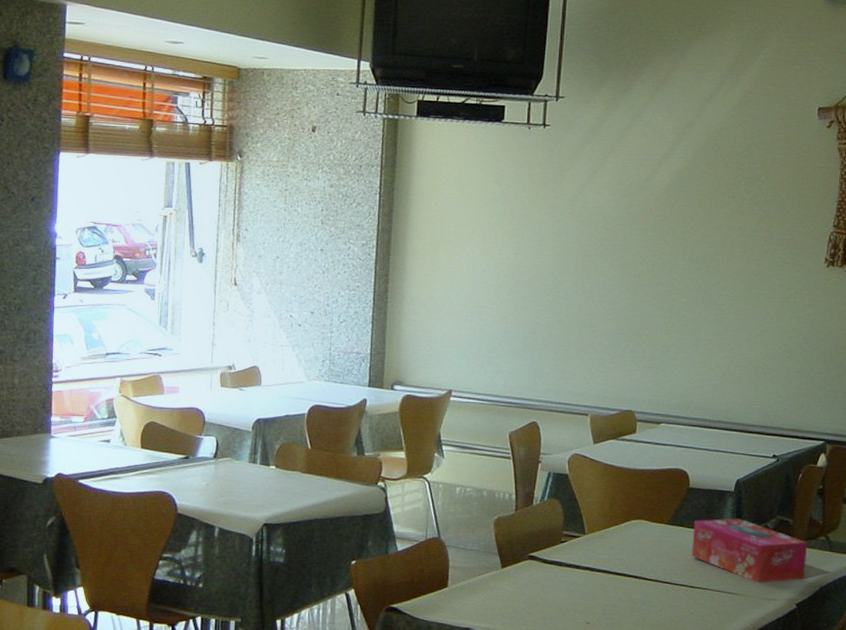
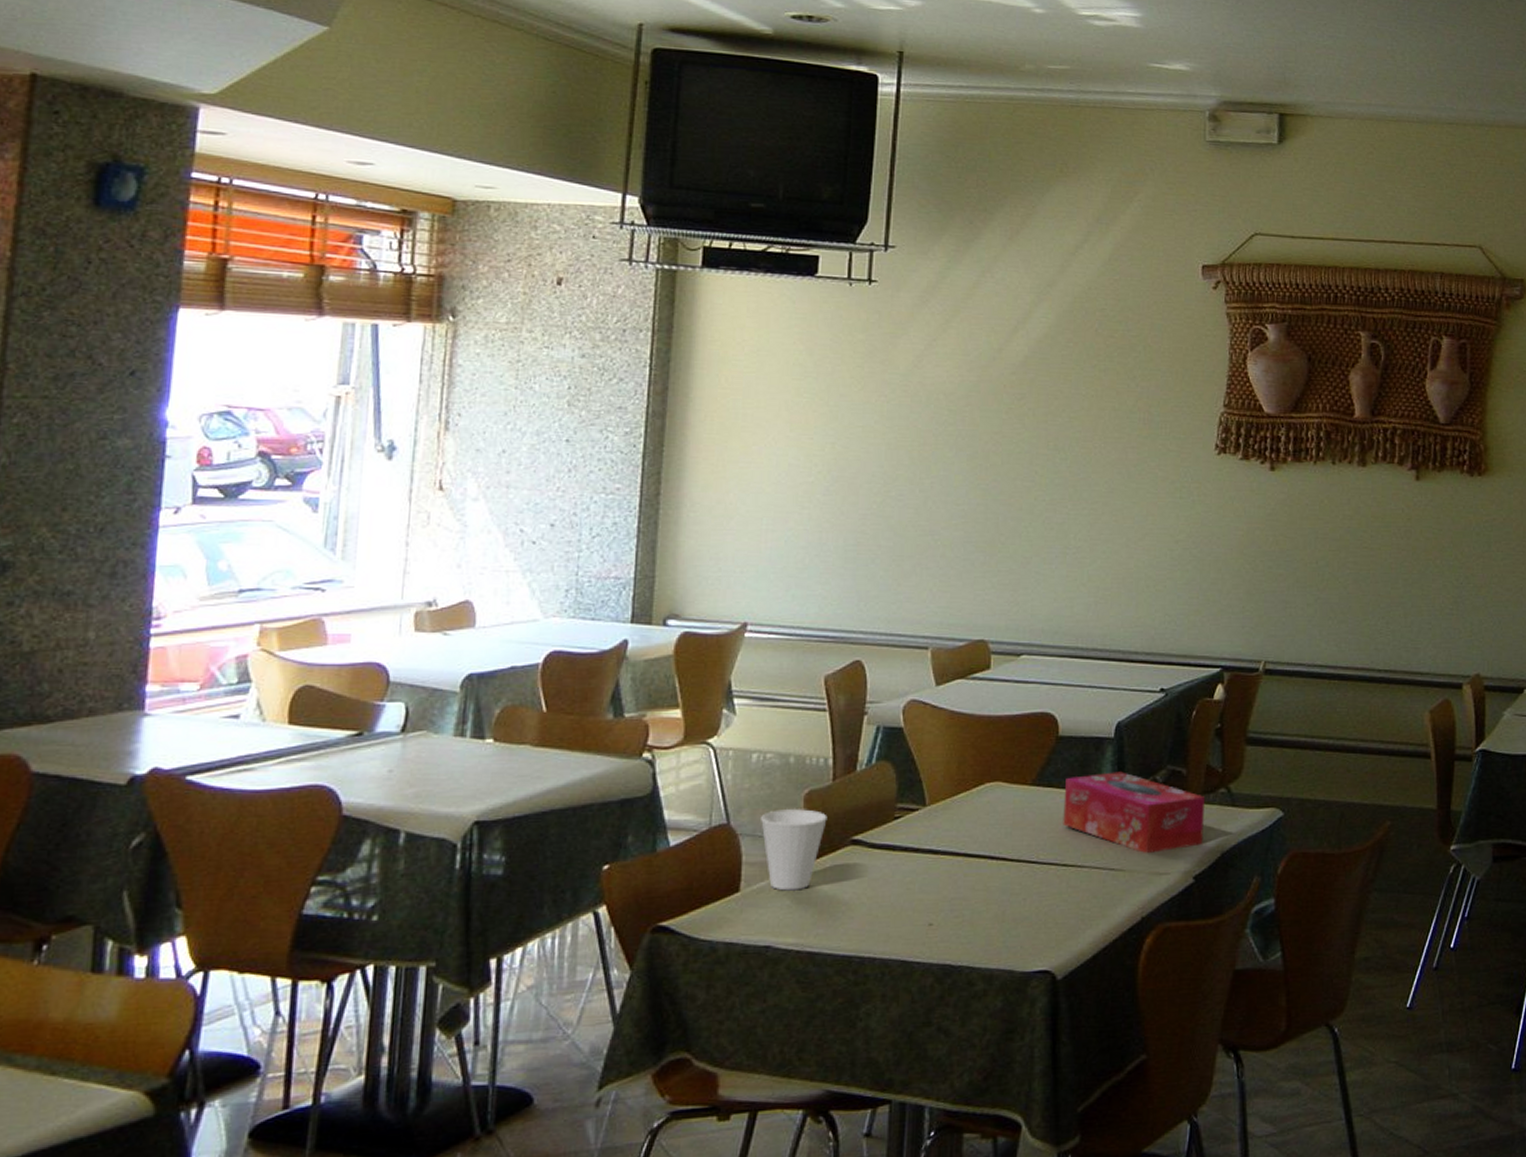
cup: none [463,530,511,590] -> present [761,809,828,891]

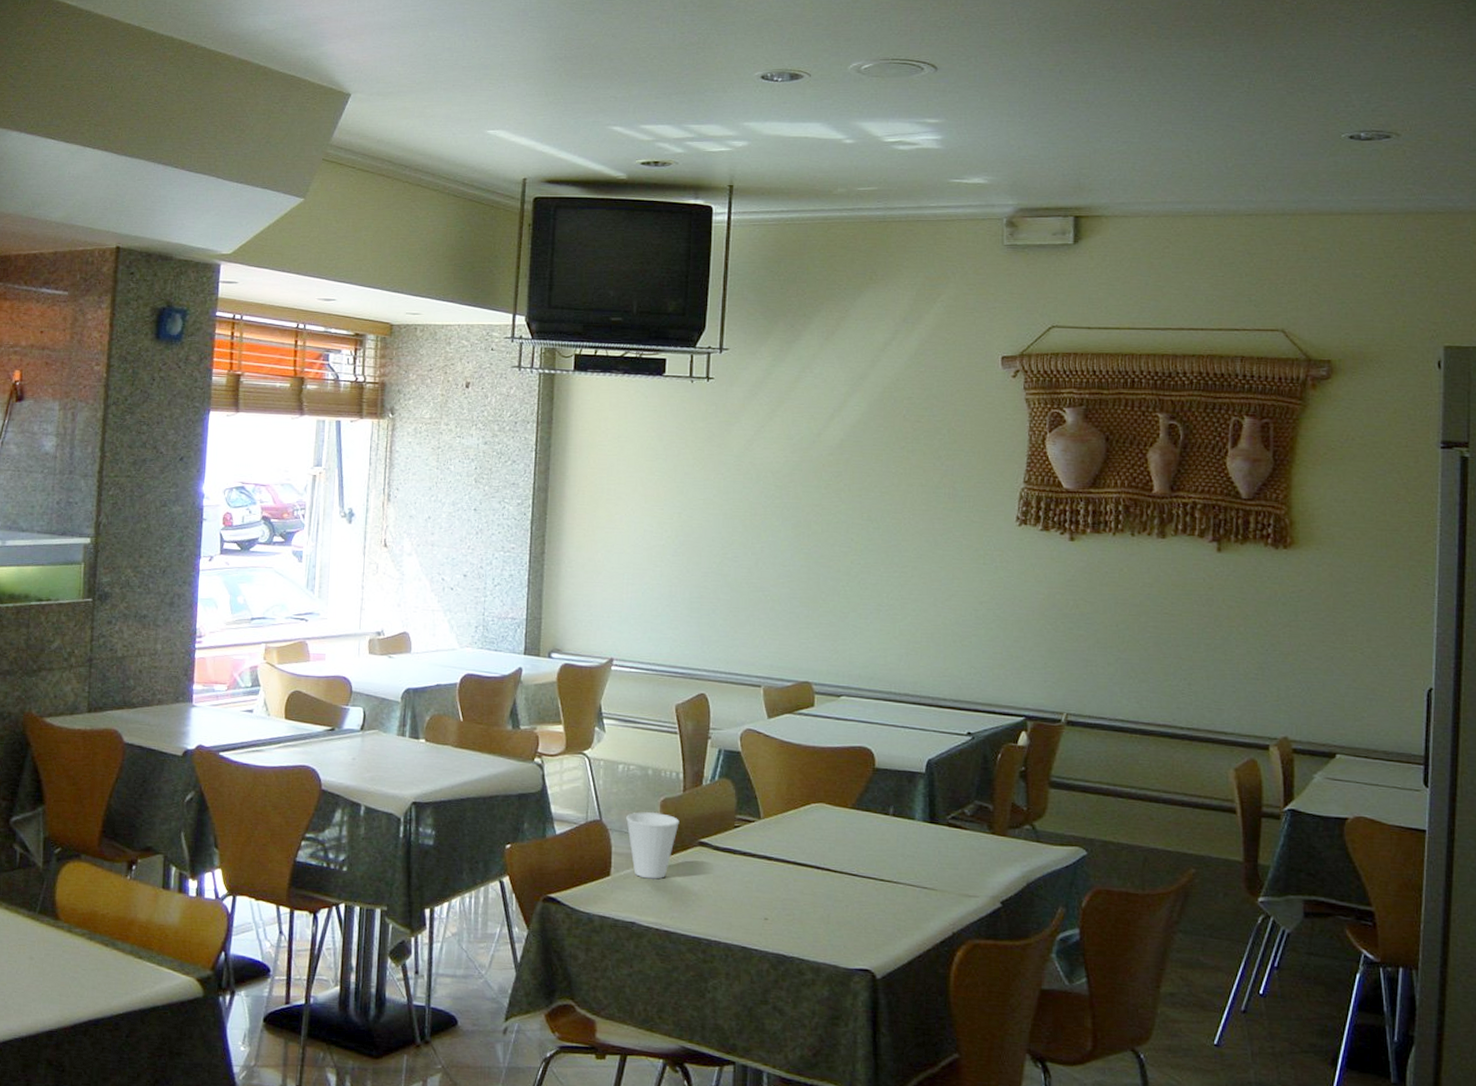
tissue box: present [1063,772,1206,854] -> none [880,802,1011,878]

